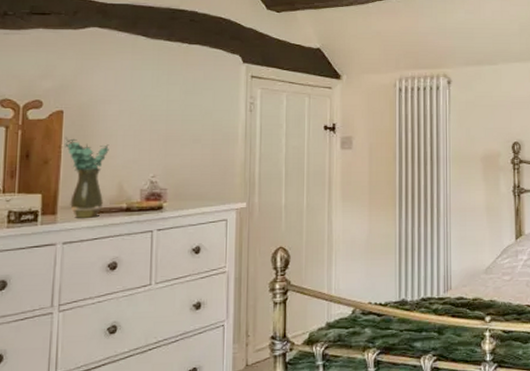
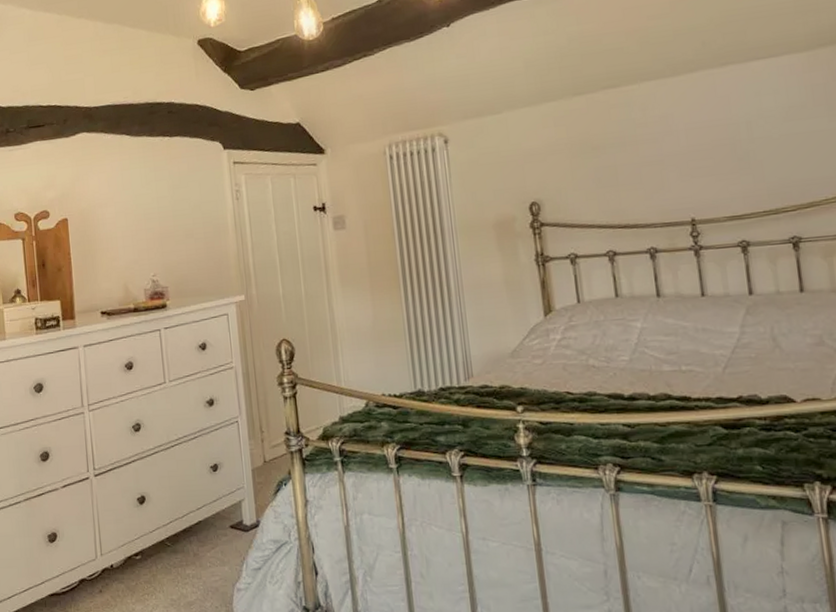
vase: present [65,137,109,218] -> none [72,244,113,321]

